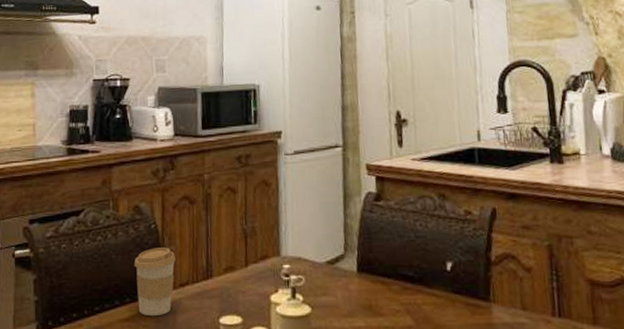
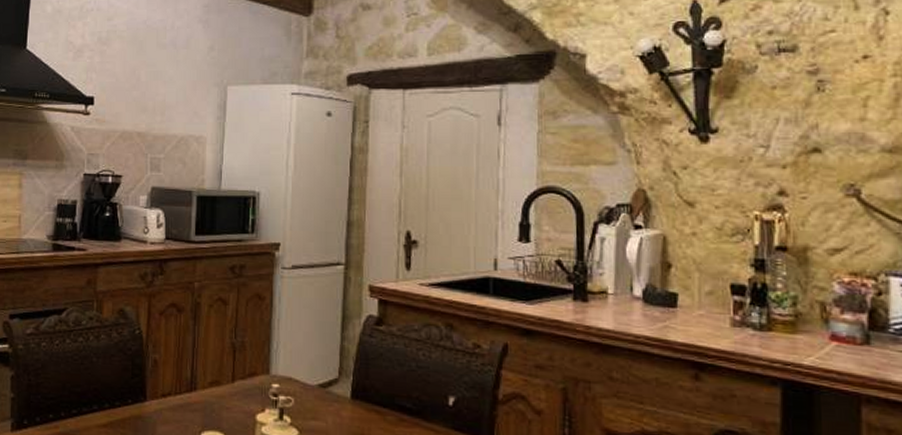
coffee cup: present [134,247,175,317] -> none [115,354,159,425]

